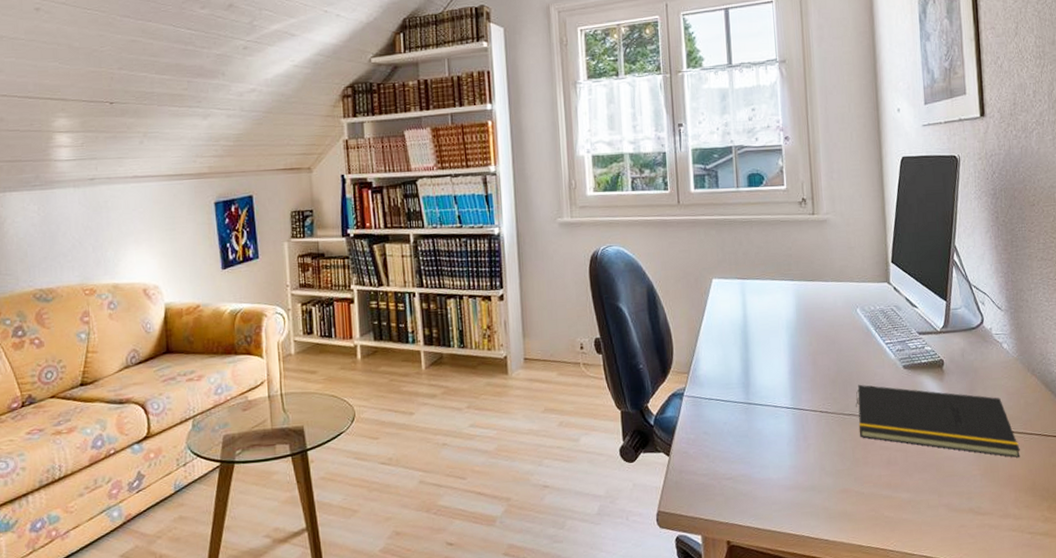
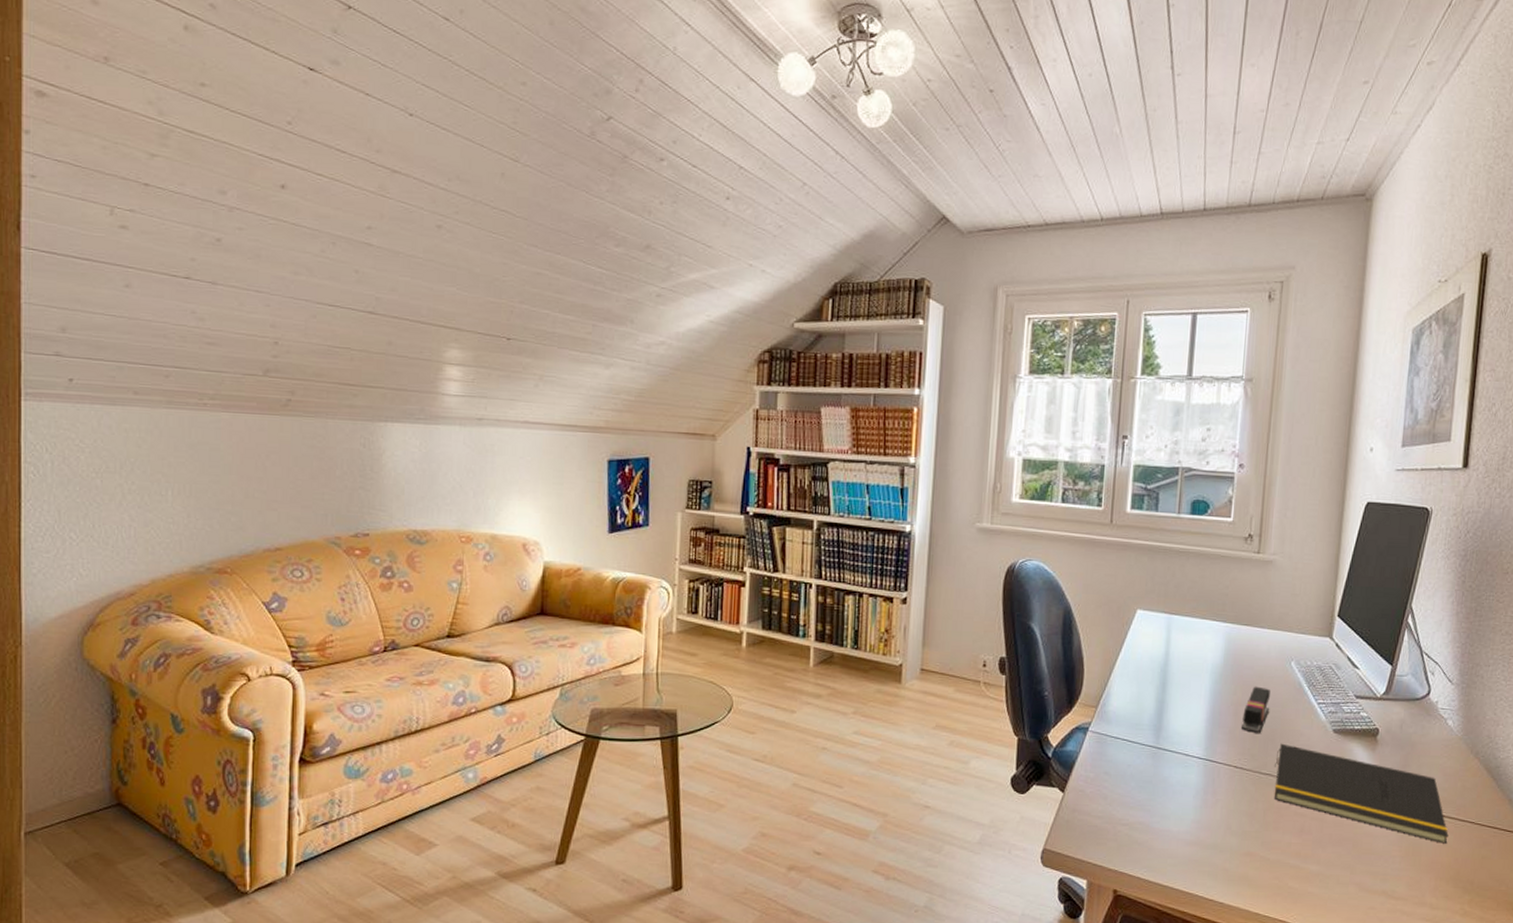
stapler: none [820,335,844,378] -> present [1242,686,1270,733]

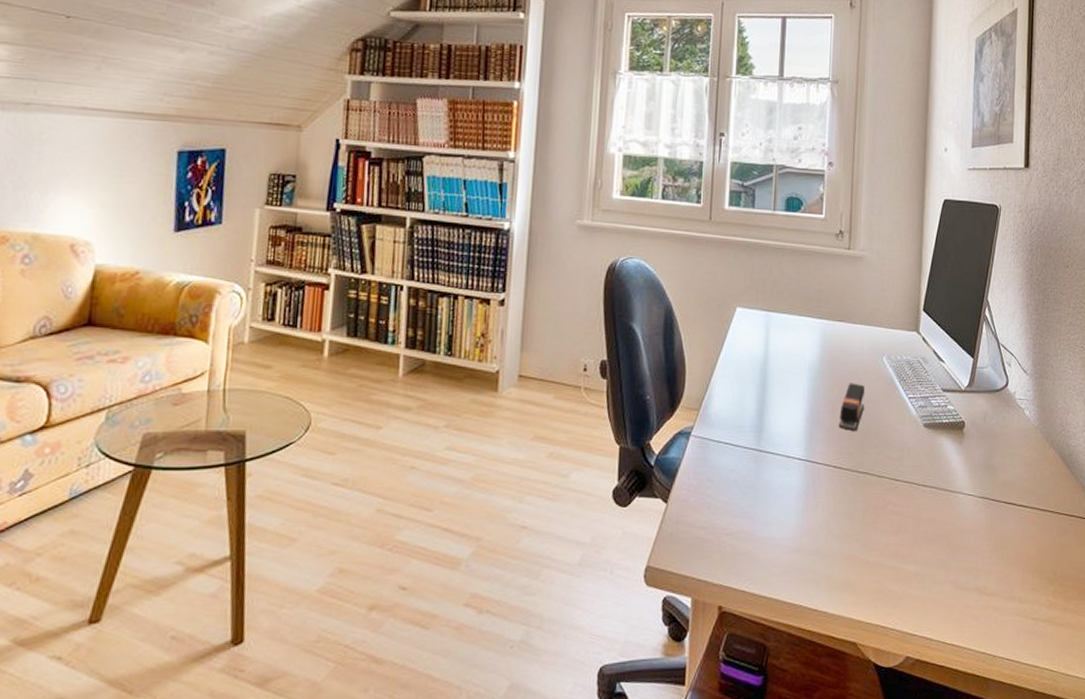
notepad: present [1274,743,1449,844] -> none [871,440,1032,535]

